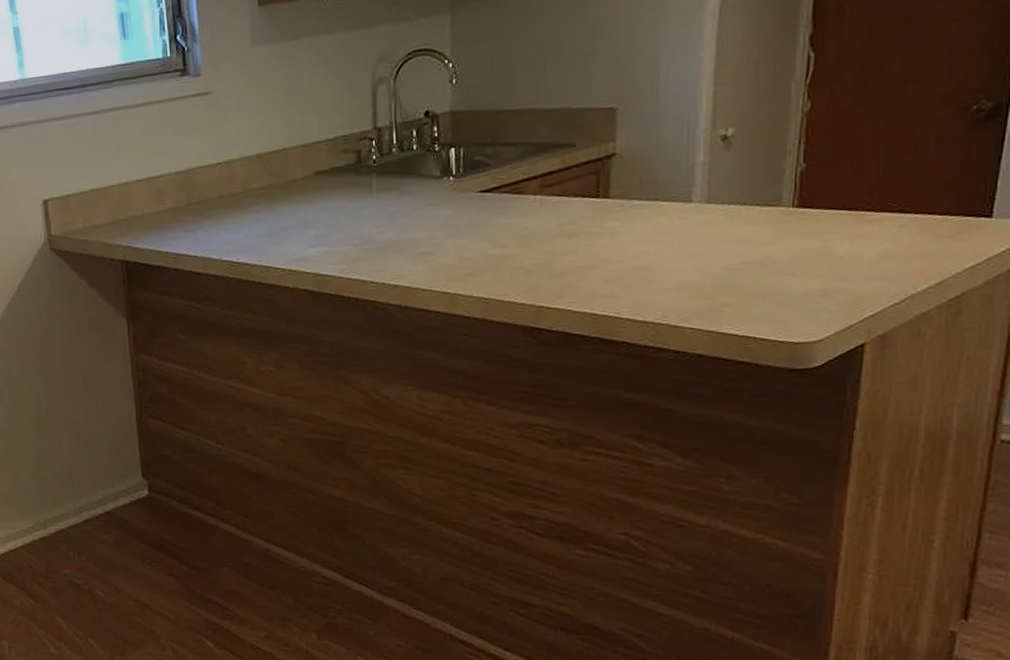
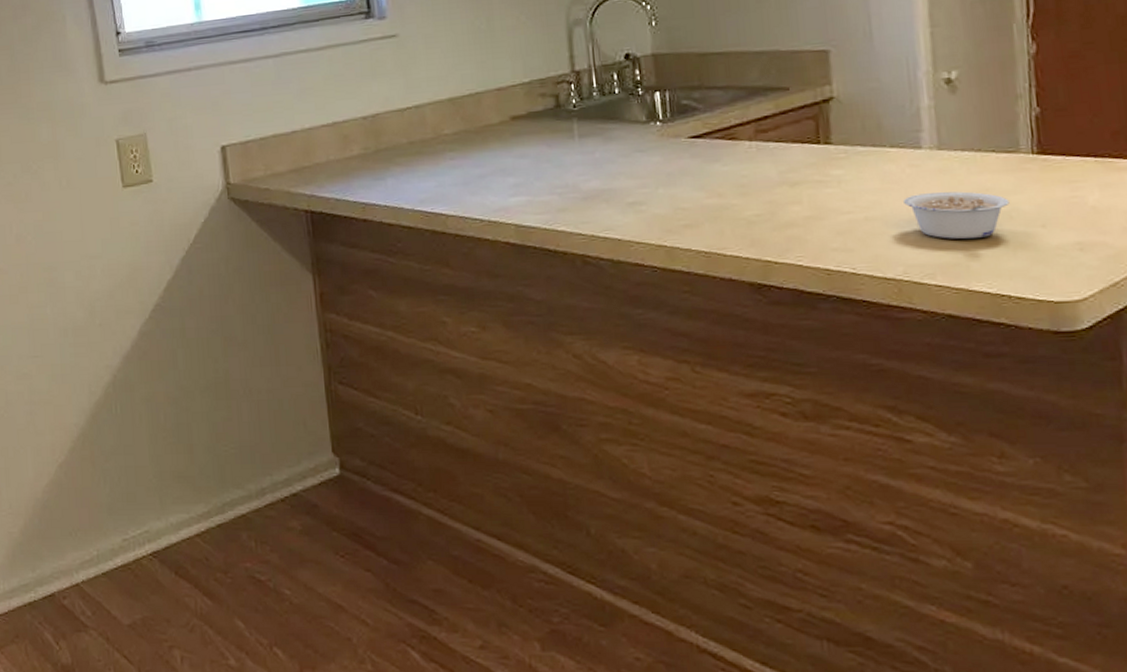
legume: none [670,242,766,286] -> present [904,191,1010,239]

